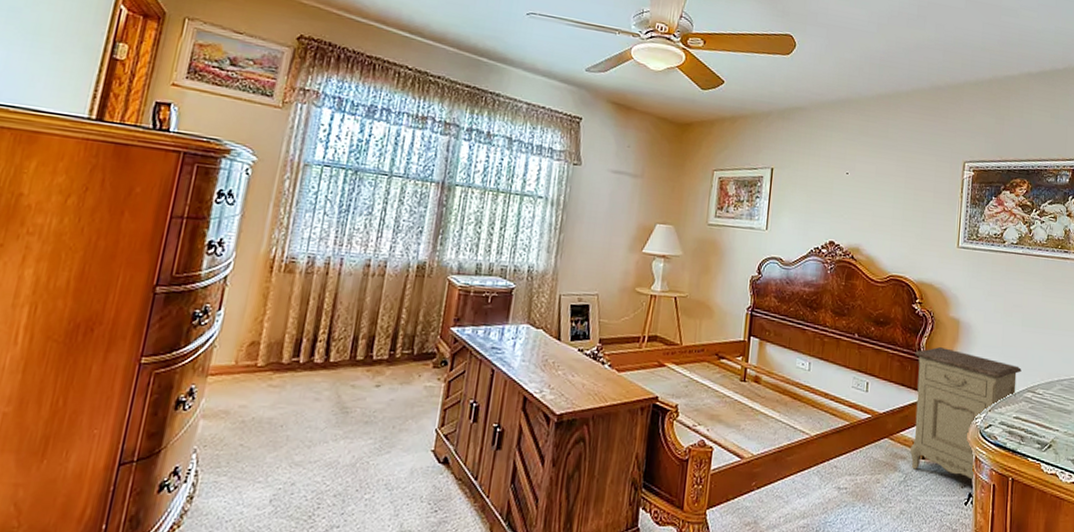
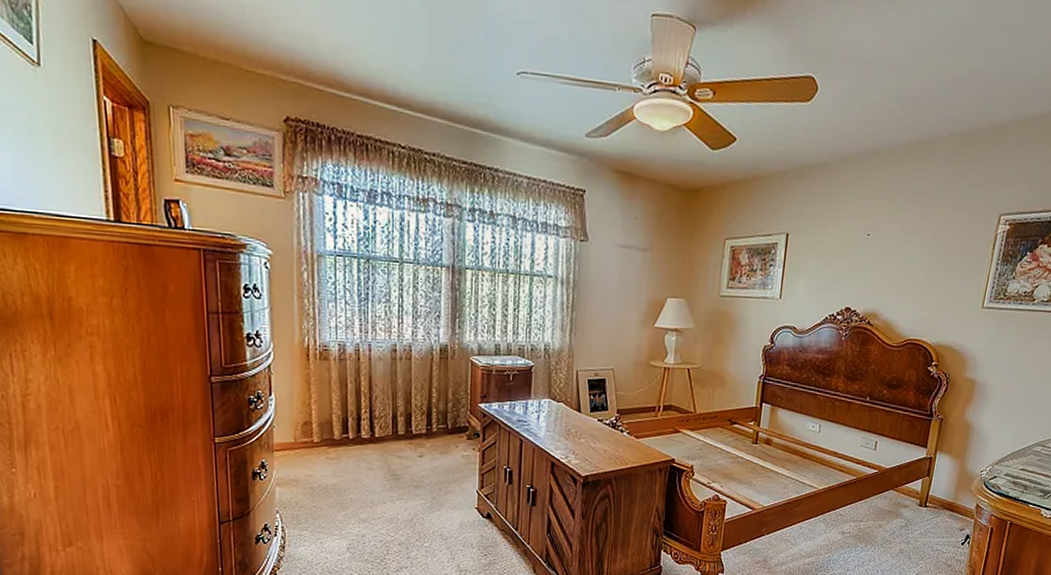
nightstand: present [910,347,1022,480] -> none [913,407,1035,524]

